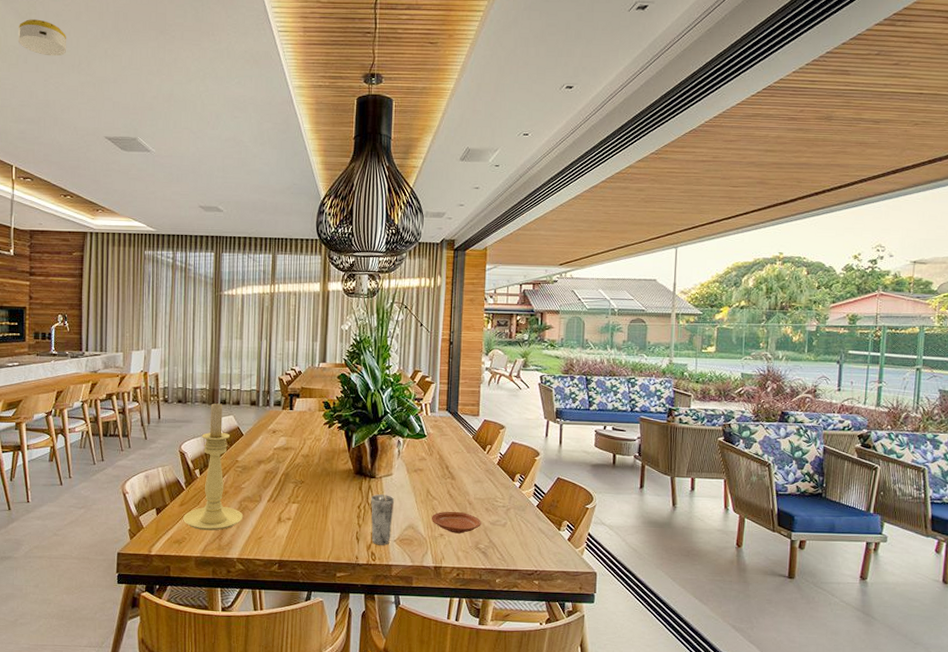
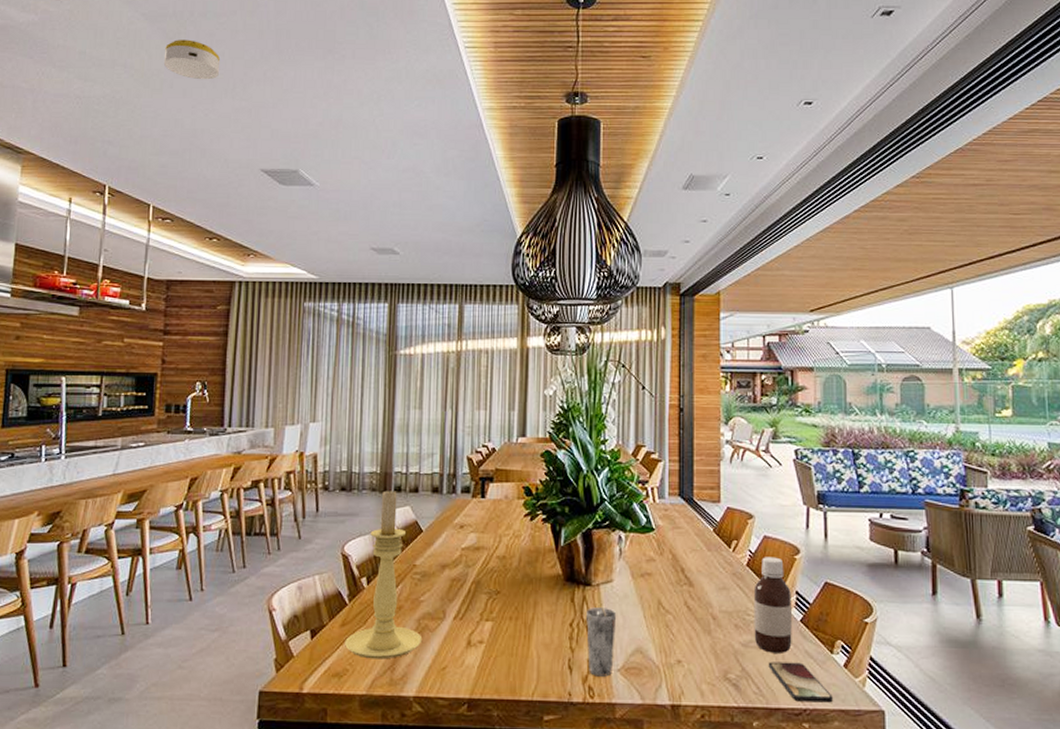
plate: present [431,511,481,534] -> none [664,629,730,660]
bottle: none [500,458,531,530] -> present [753,557,792,653]
smartphone: none [510,536,558,566] -> present [768,662,833,703]

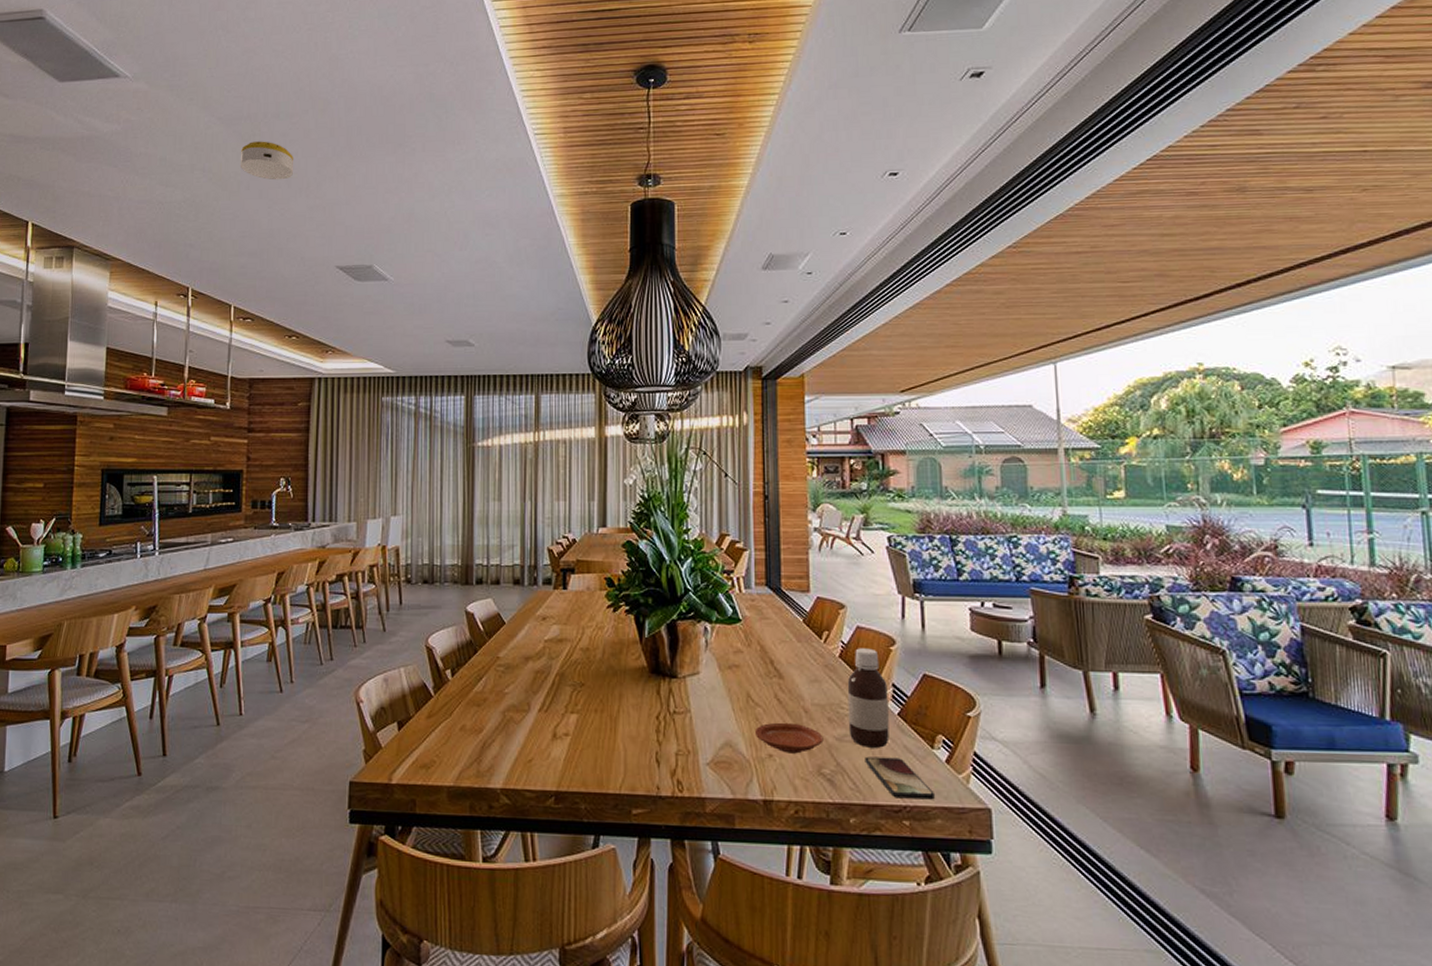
candle holder: present [345,488,423,660] -> none [431,580,508,751]
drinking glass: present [586,607,617,677] -> none [673,700,705,771]
plate: none [664,629,730,660] -> present [754,722,824,754]

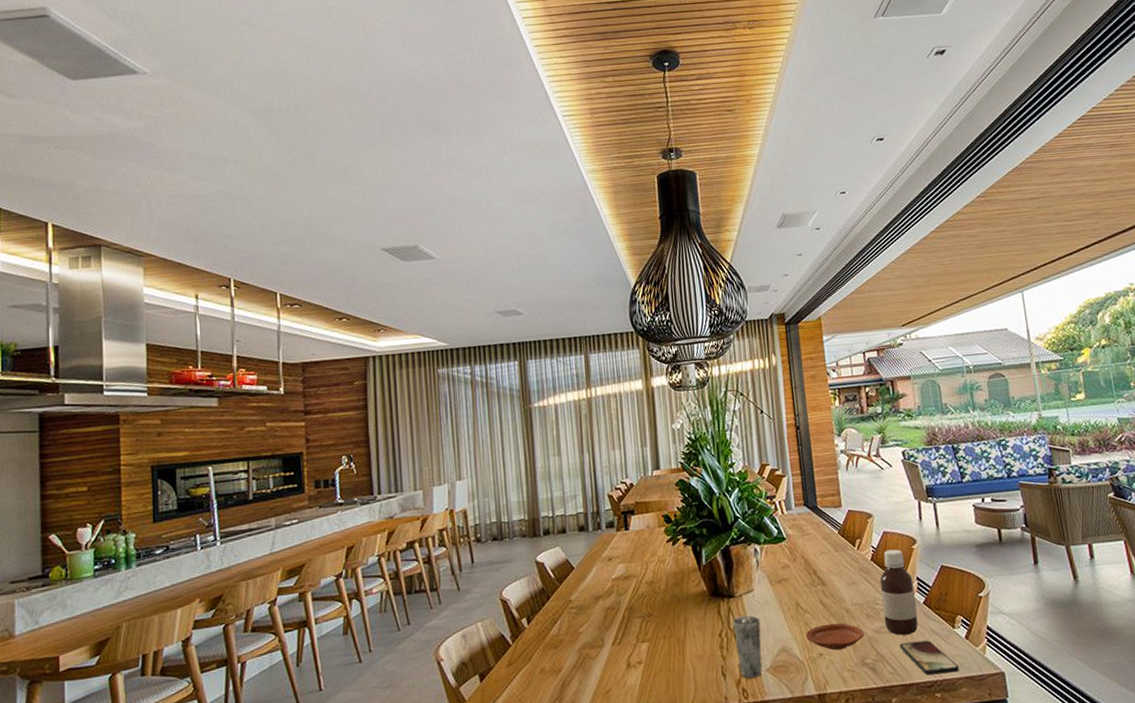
smoke detector: present [240,141,294,180] -> none [274,131,330,169]
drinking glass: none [673,700,705,771] -> present [733,615,763,679]

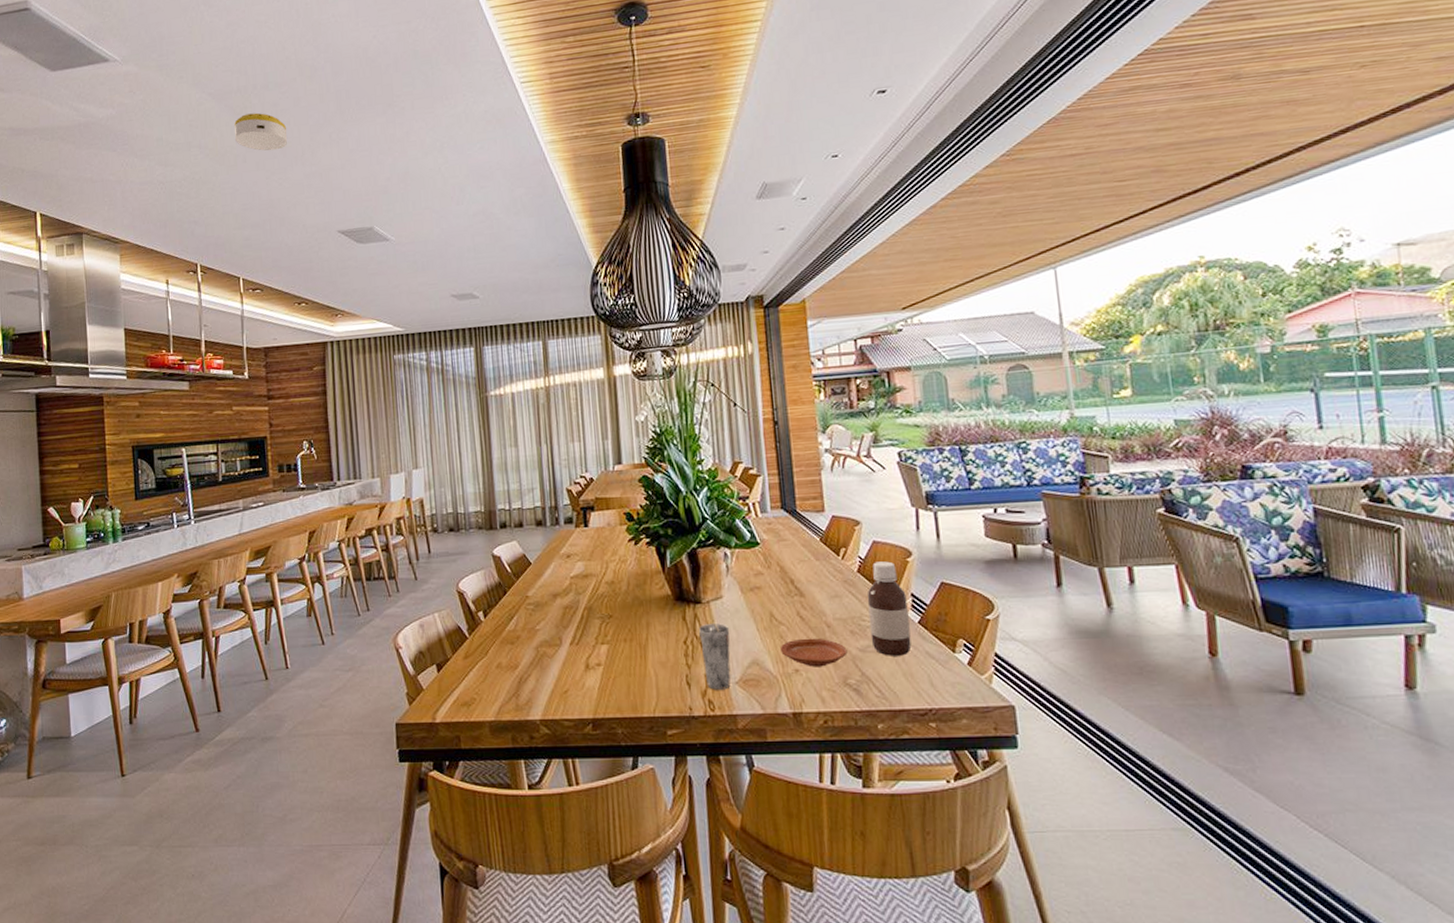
smoke detector: none [274,131,330,169] -> present [234,112,287,151]
smartphone: present [899,640,959,675] -> none [888,664,959,702]

